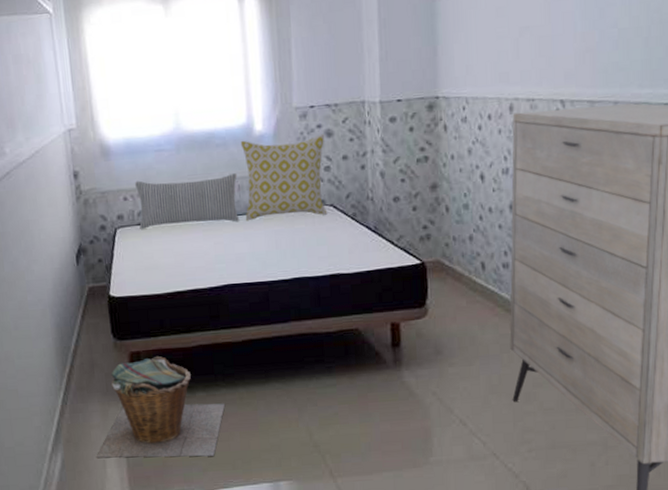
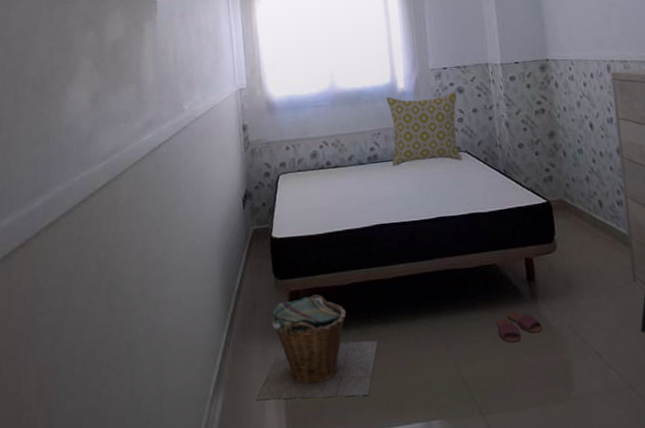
pillow: present [134,173,240,229] -> none [295,125,387,175]
slippers: none [354,378,404,409] -> present [496,311,542,343]

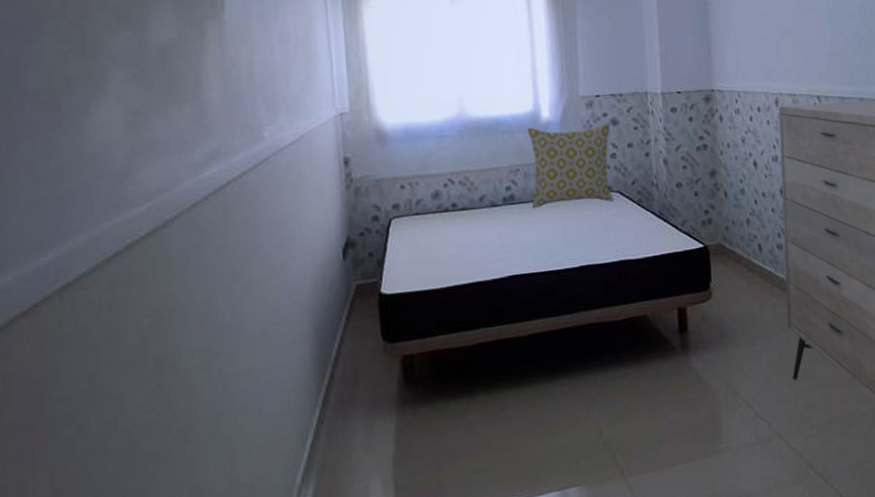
laundry basket: present [255,295,379,400] -> none [356,358,510,484]
slippers: present [496,311,542,343] -> none [644,365,692,399]

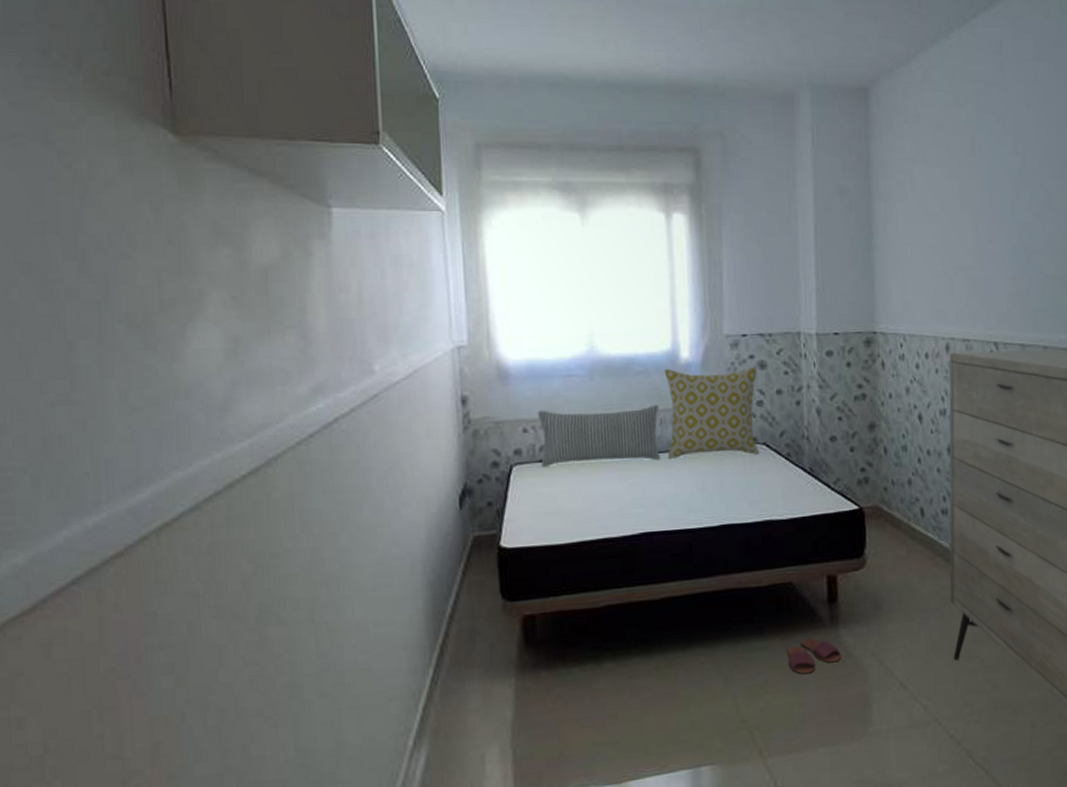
pillow: none [413,160,526,219] -> present [537,405,661,467]
slippers: none [644,365,692,399] -> present [787,638,841,675]

